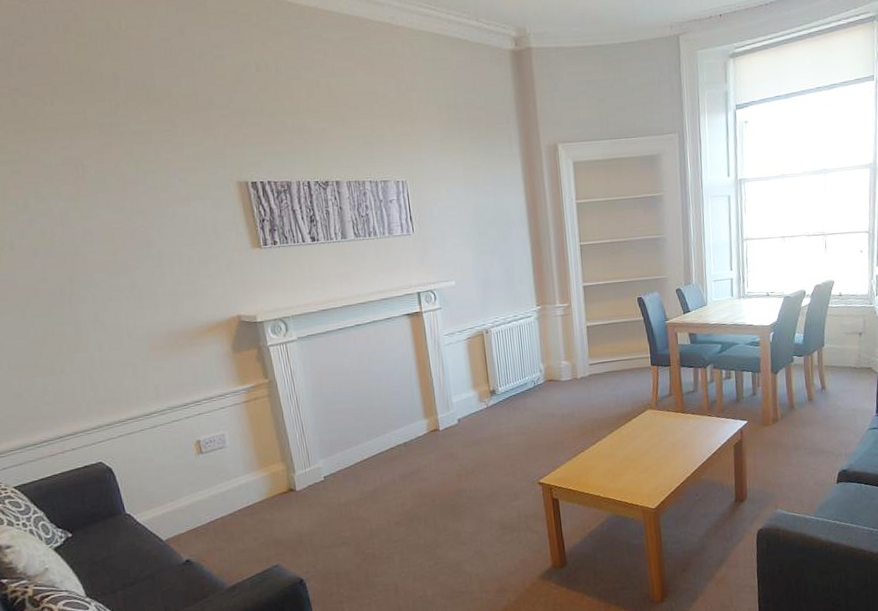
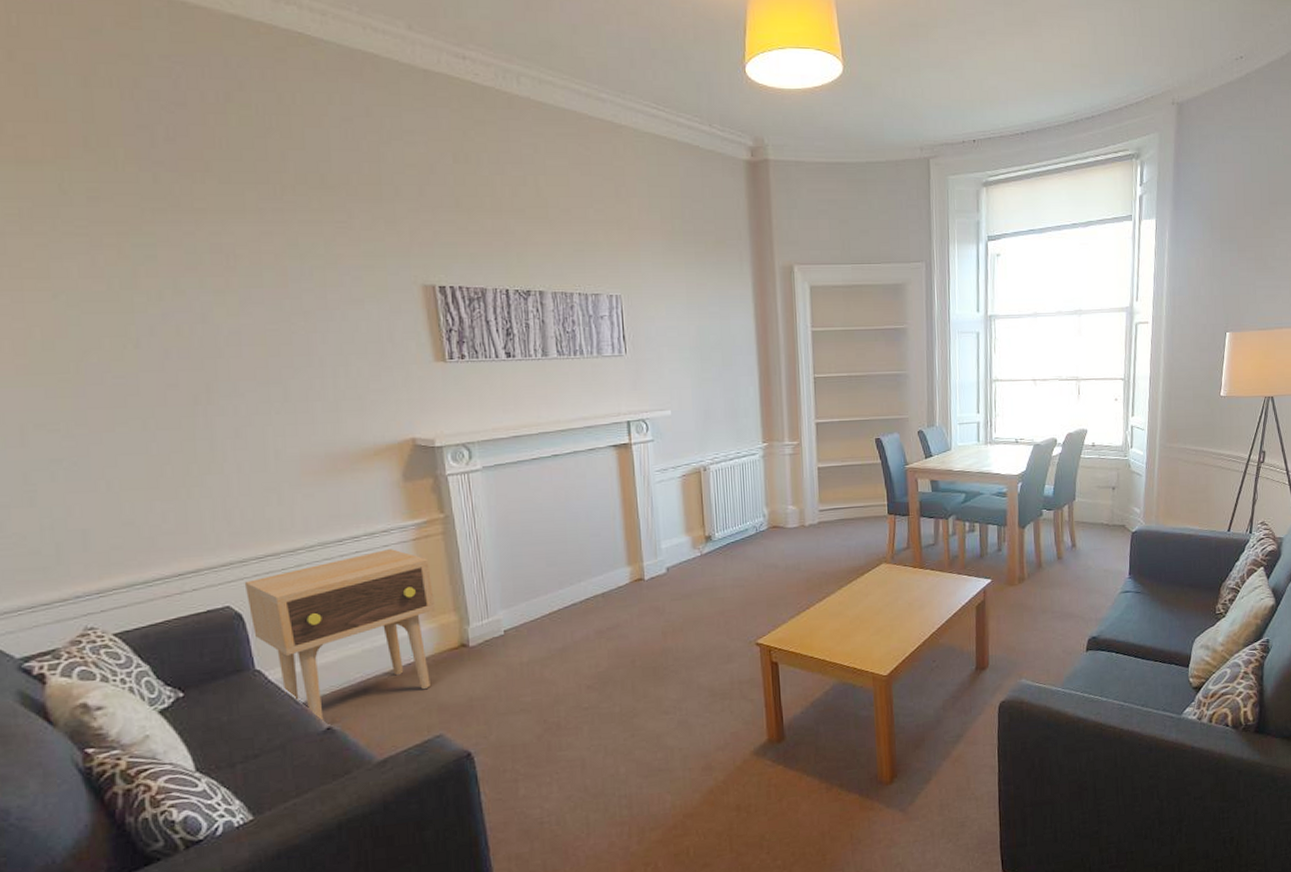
side table: none [111,410,267,556] -> present [244,549,435,722]

